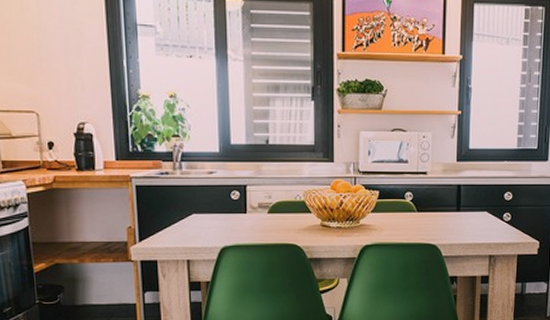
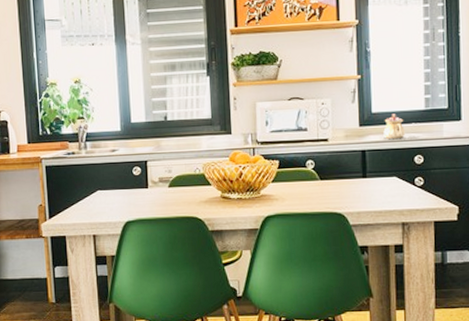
teapot: none [478,151,498,175] -> present [383,113,405,139]

